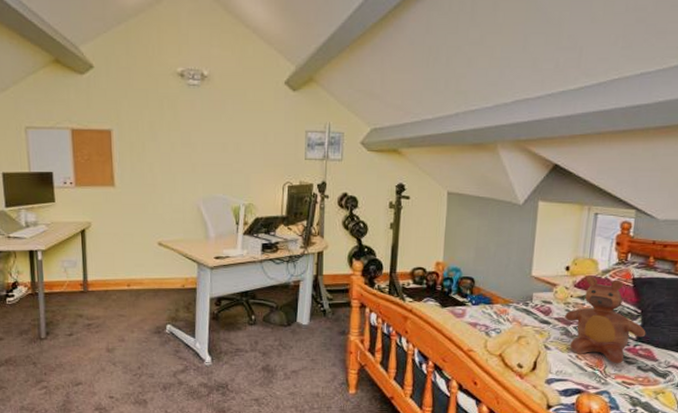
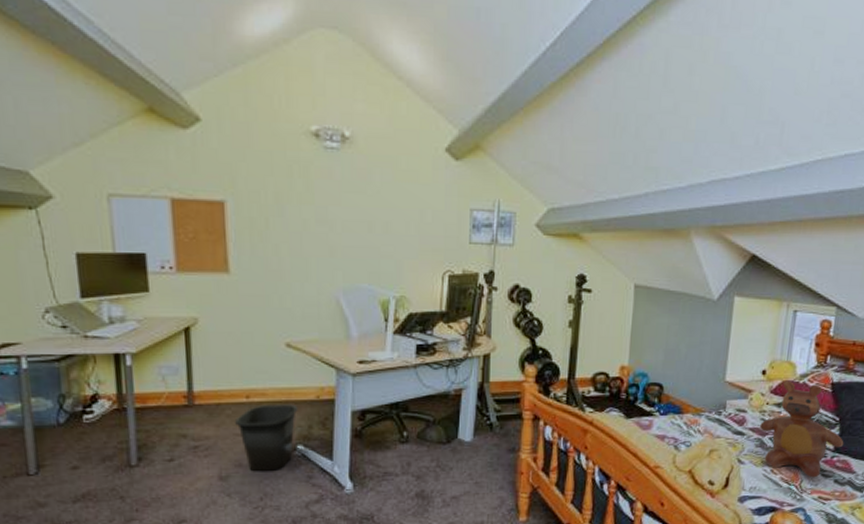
waste bin: none [119,291,168,345] -> present [235,404,298,471]

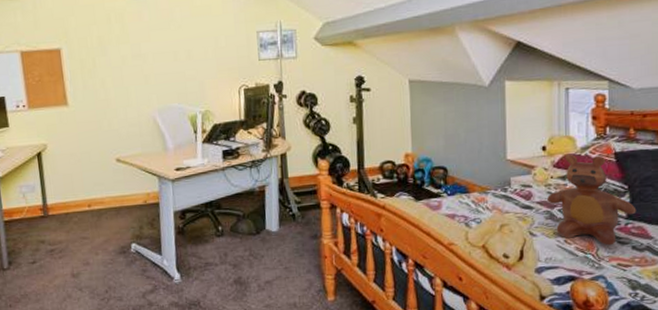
waste bin: present [235,404,298,471] -> none [81,209,130,268]

